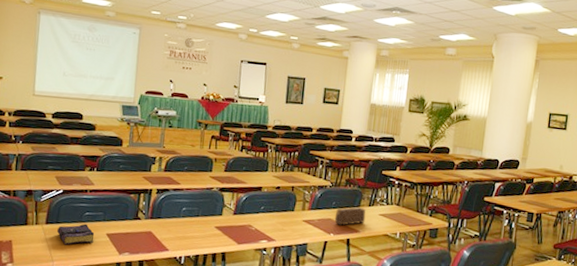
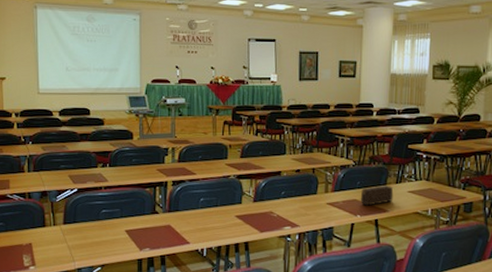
book: present [57,223,95,245] -> none [76,221,113,244]

